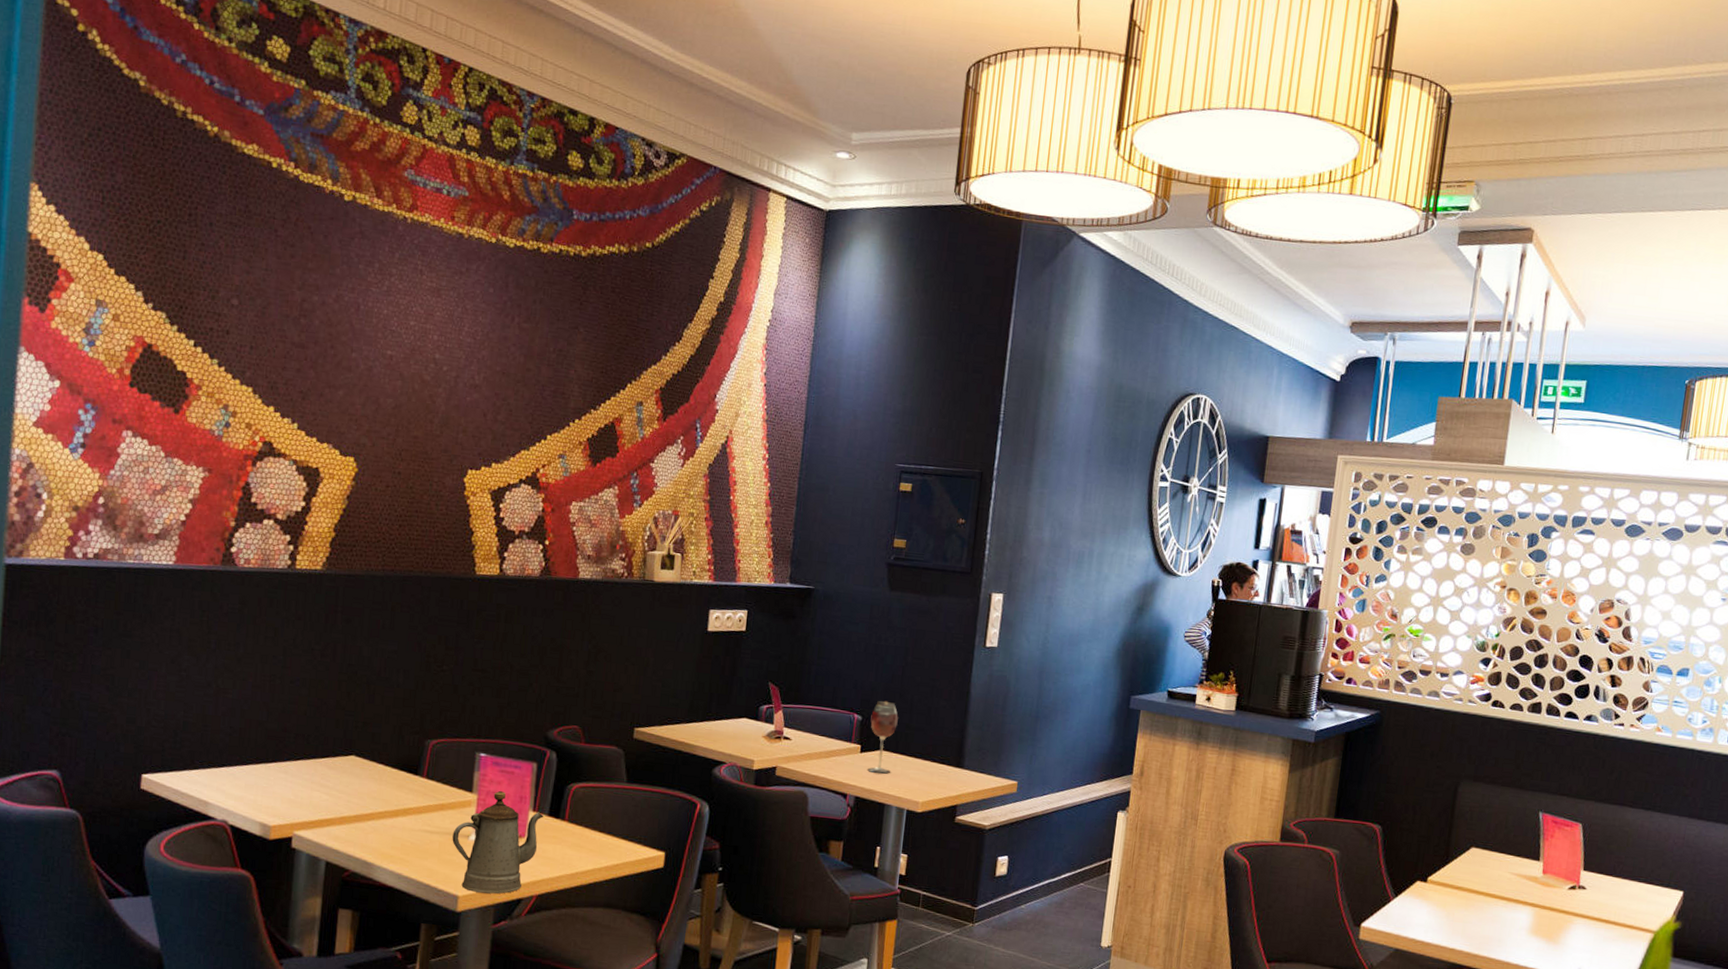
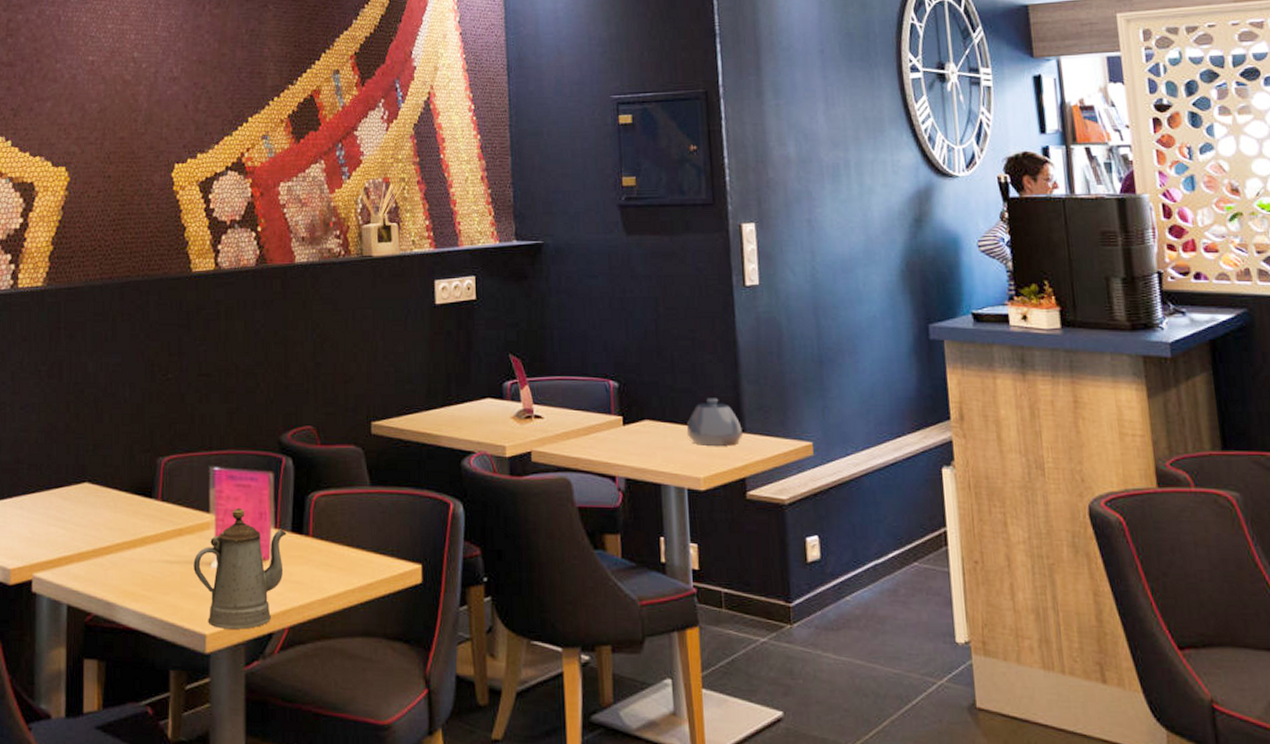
wineglass: present [868,700,899,774] -> none [628,361,661,448]
sugar bowl: none [913,737,961,778] -> present [686,398,743,446]

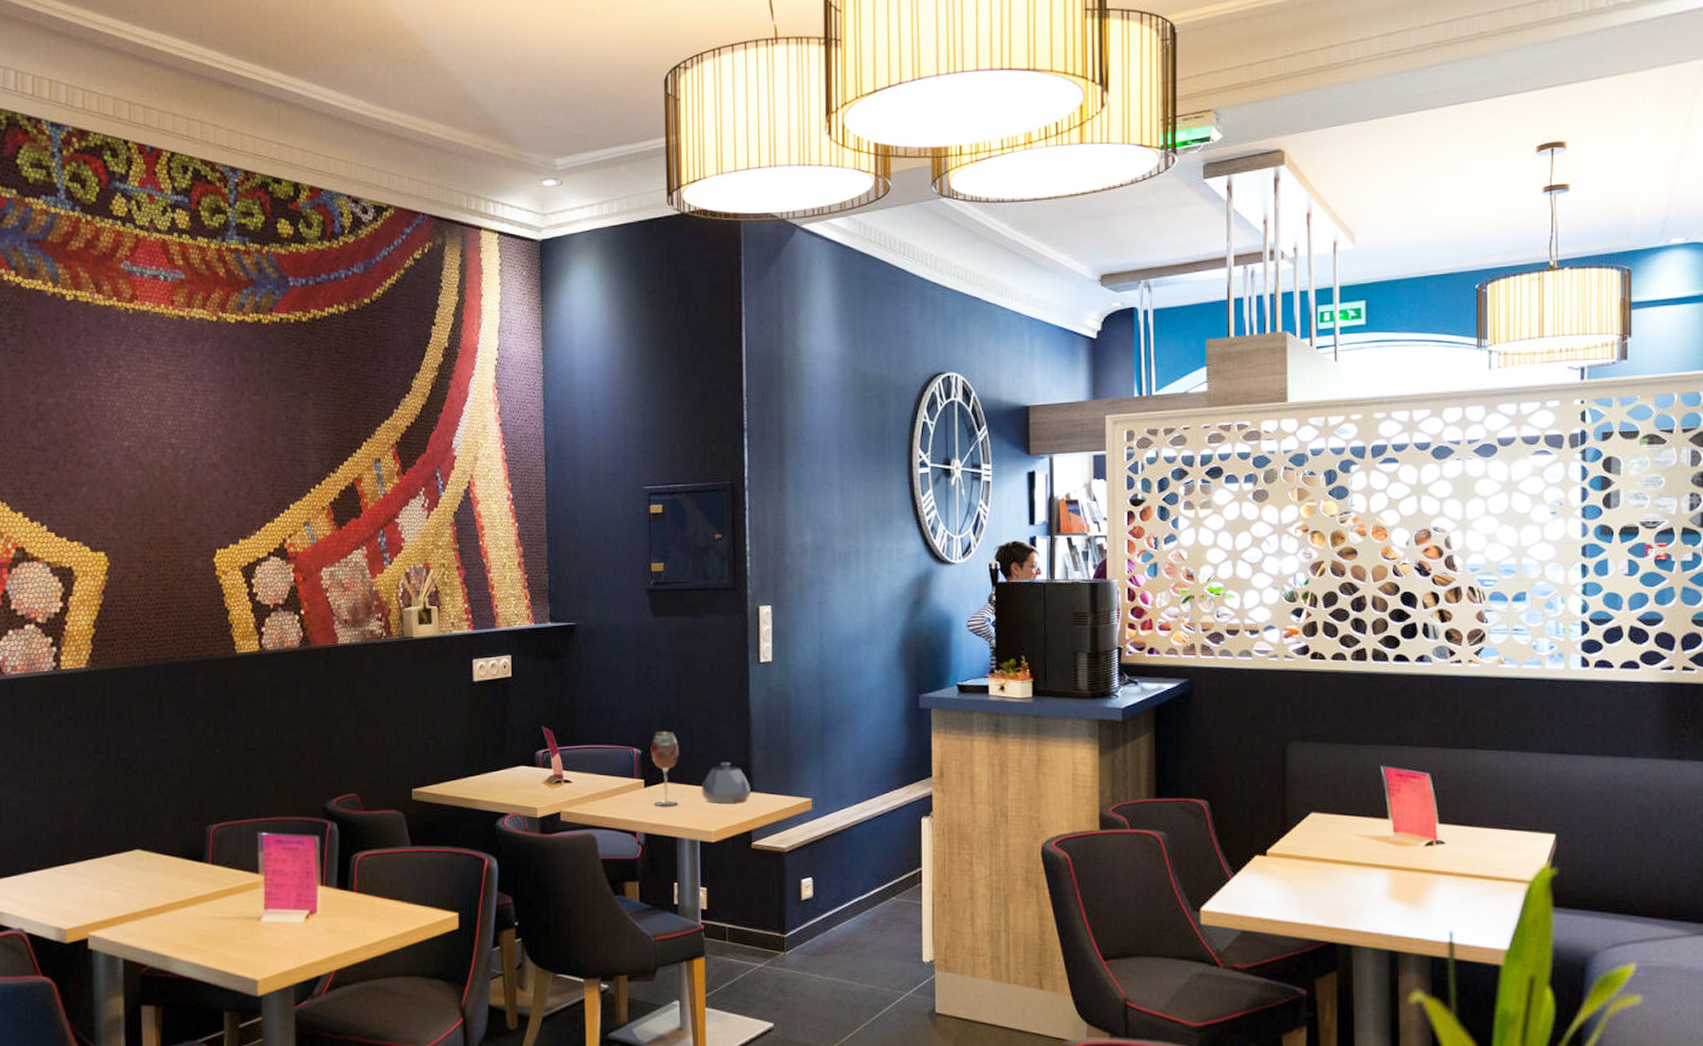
coffee pot: present [193,507,287,630] -> none [244,868,332,974]
wineglass: none [628,361,661,448] -> present [651,731,679,806]

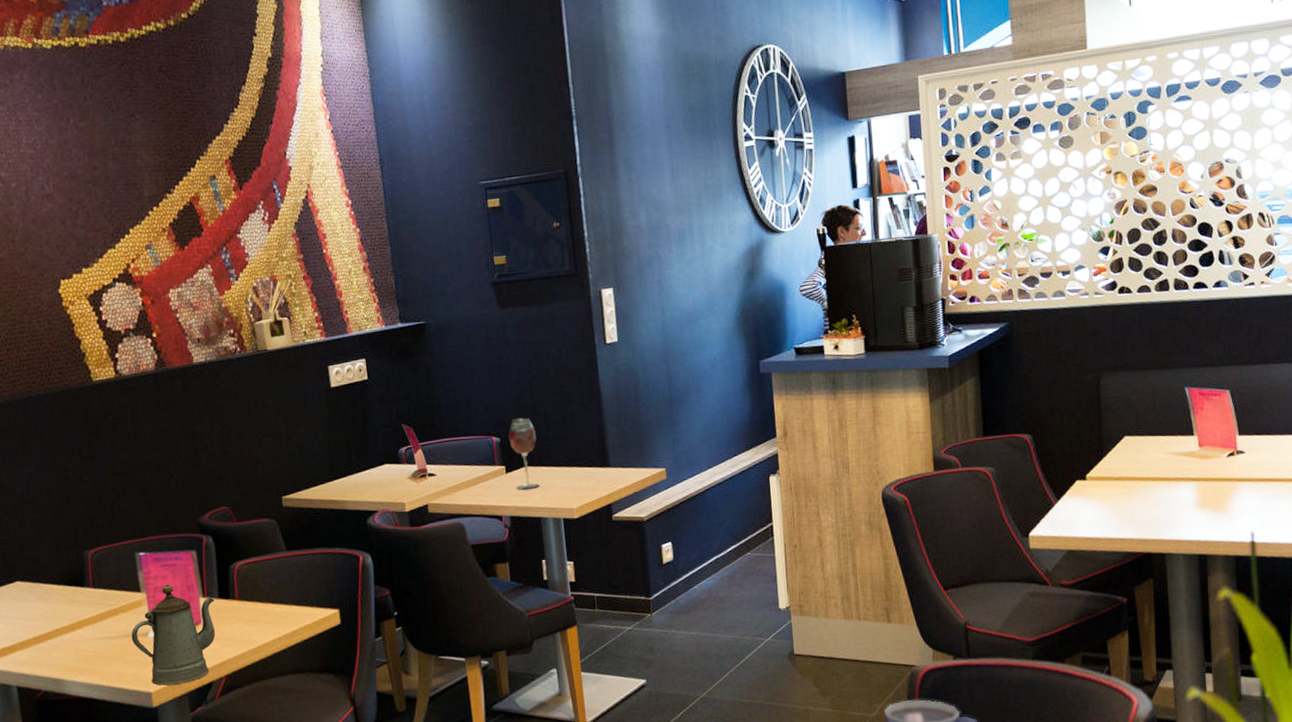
coffee pot: none [244,868,332,974] -> present [131,584,216,686]
sugar bowl: present [701,762,751,803] -> none [560,441,608,482]

